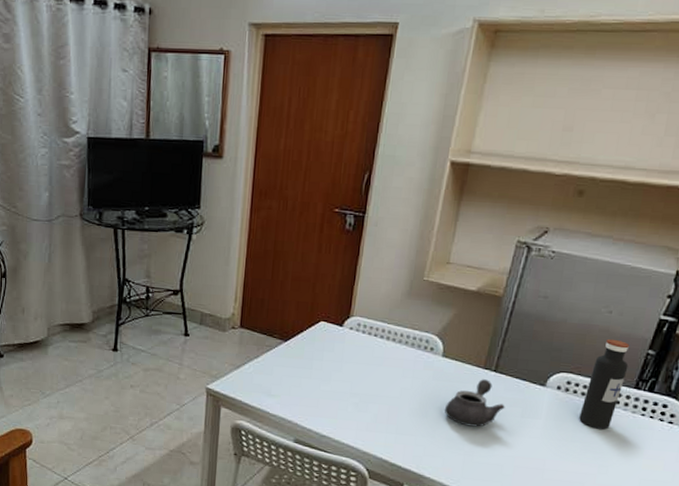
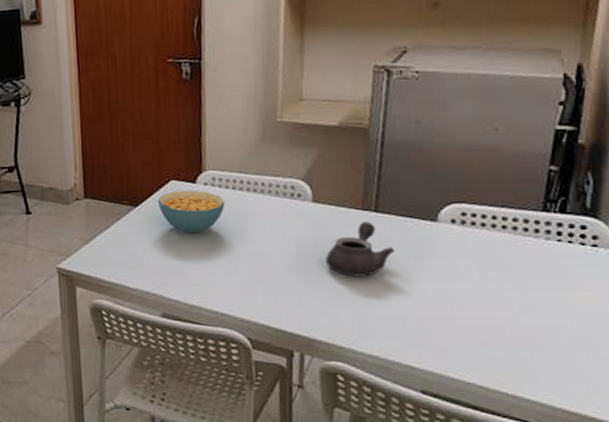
cereal bowl: none [305,331,366,372] -> present [157,190,225,234]
water bottle: present [579,338,629,430] -> none [484,158,530,263]

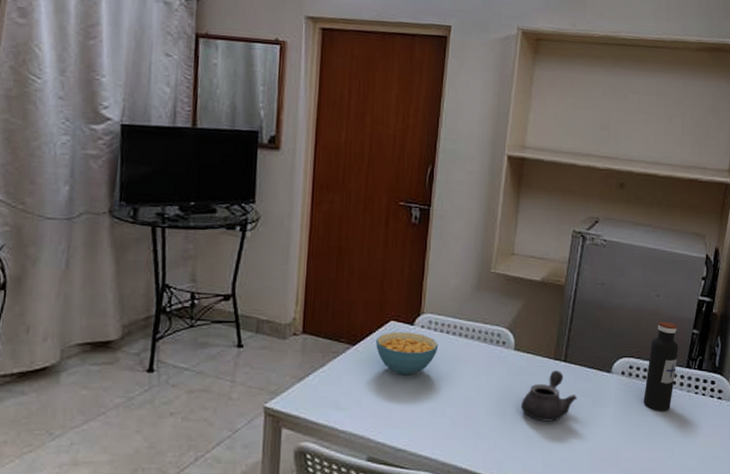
water bottle: none [484,158,530,263] -> present [644,321,679,411]

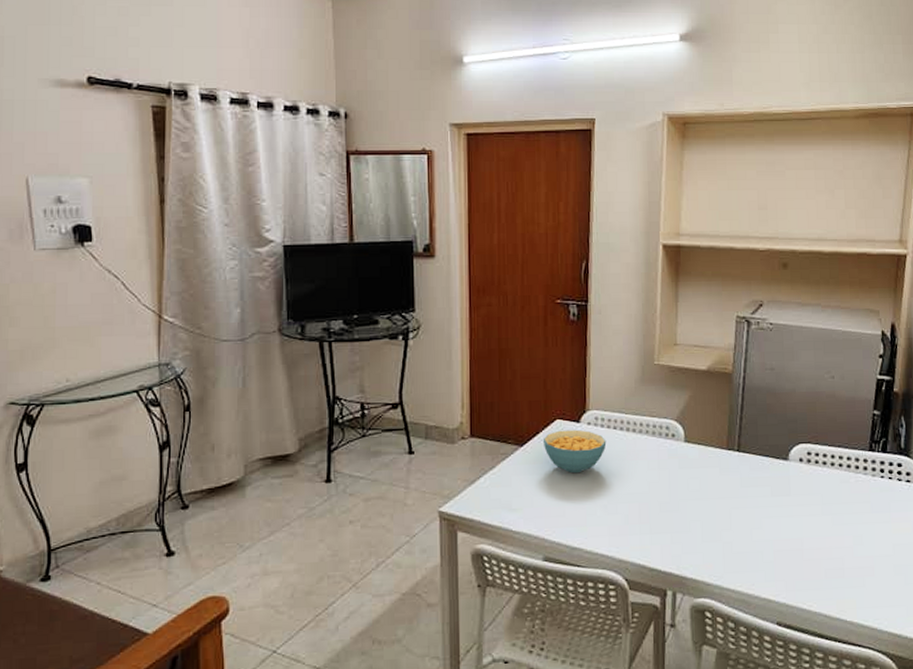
teapot: present [521,370,577,422] -> none [696,461,754,514]
water bottle: present [644,321,679,411] -> none [825,403,860,498]

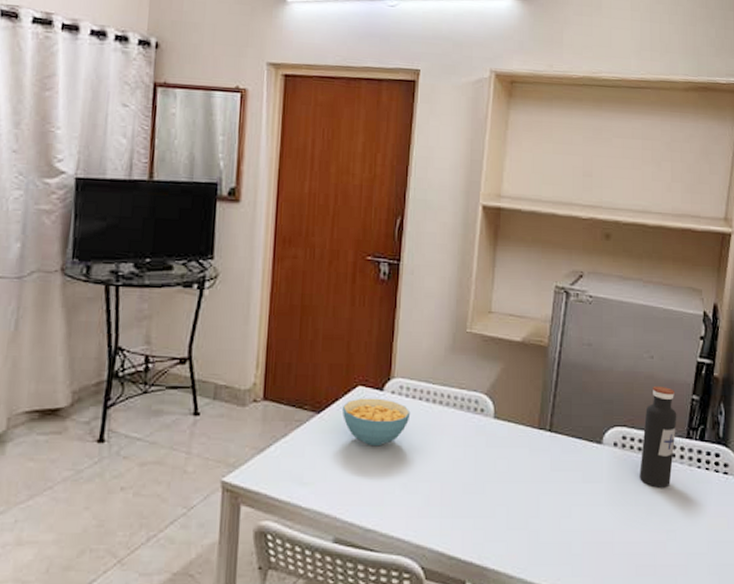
water bottle: none [825,403,860,498] -> present [640,385,677,488]

